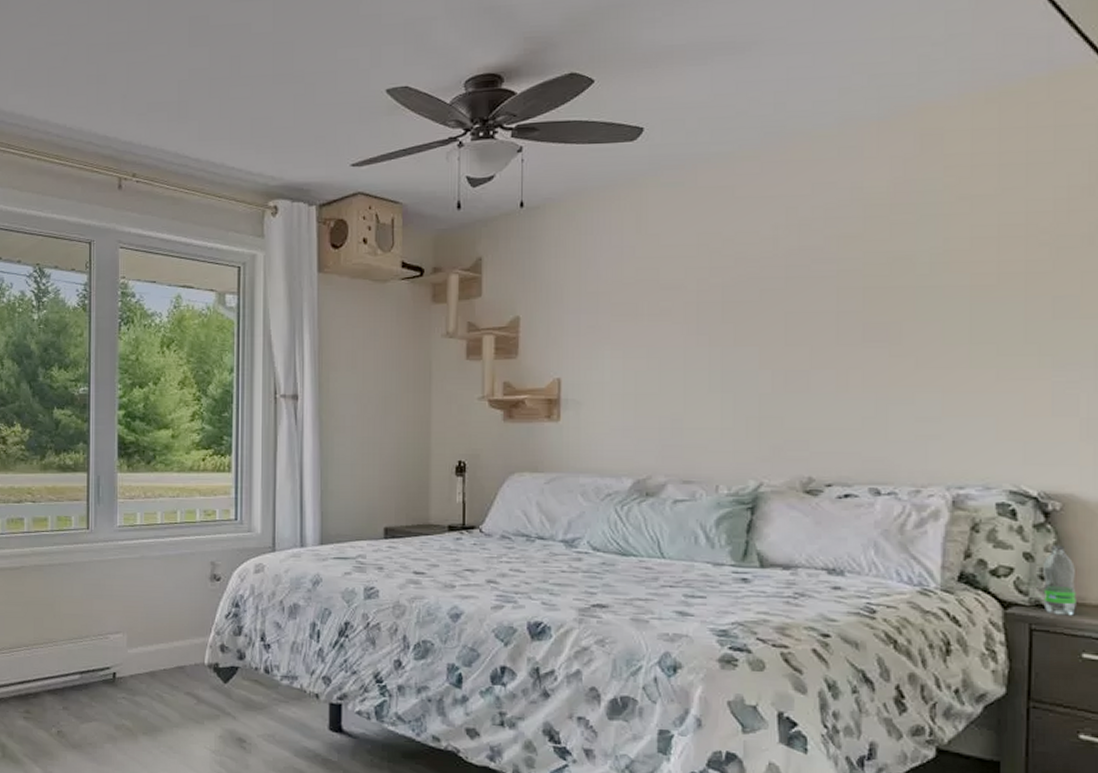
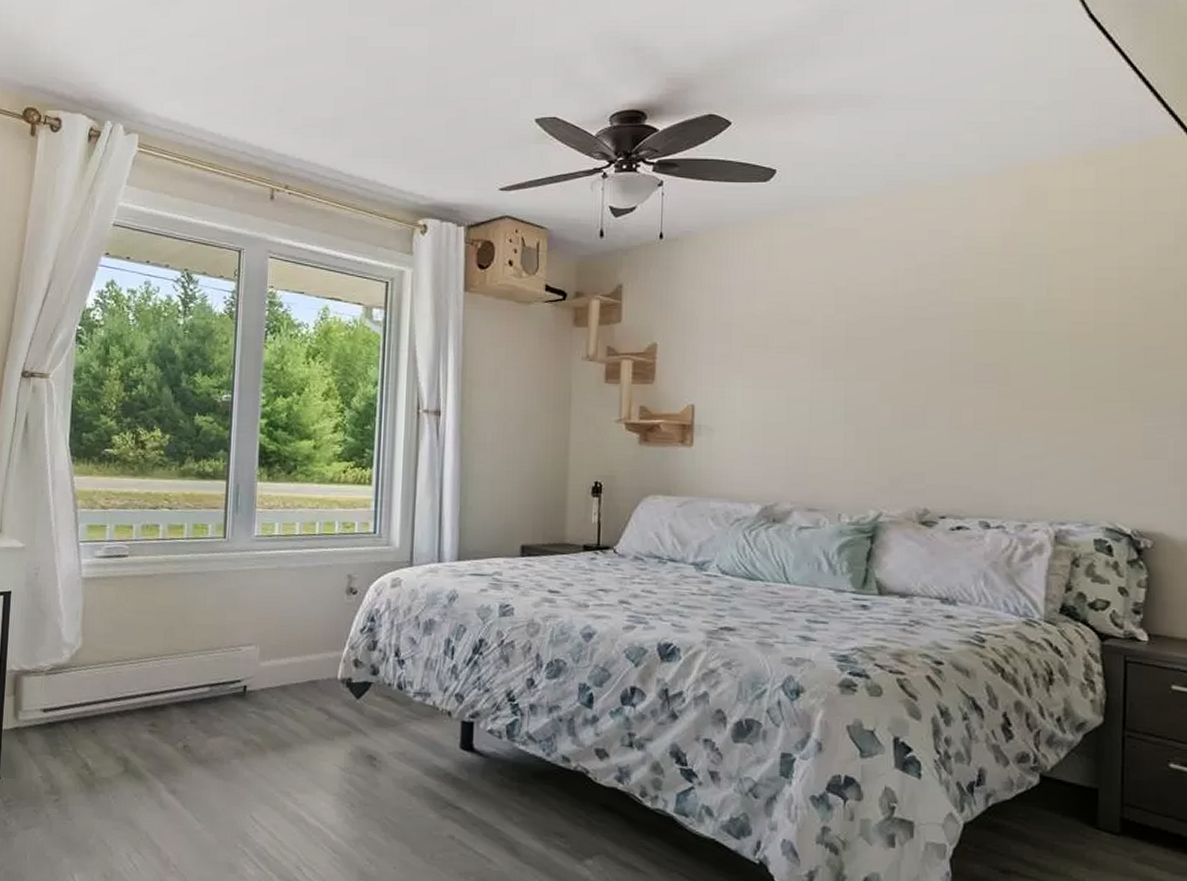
bottle: present [1042,545,1076,616] -> none [1135,581,1166,649]

